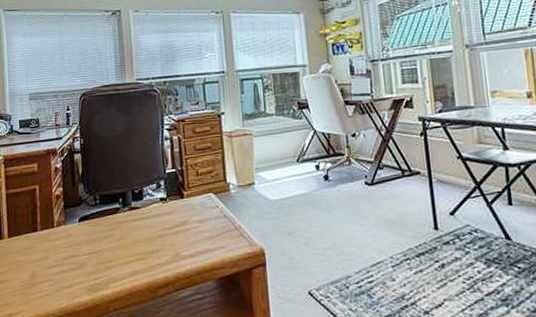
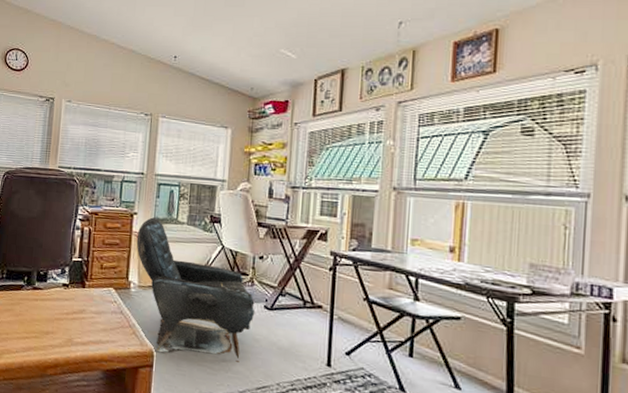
armchair: none [227,114,358,250] -> present [136,217,255,362]

